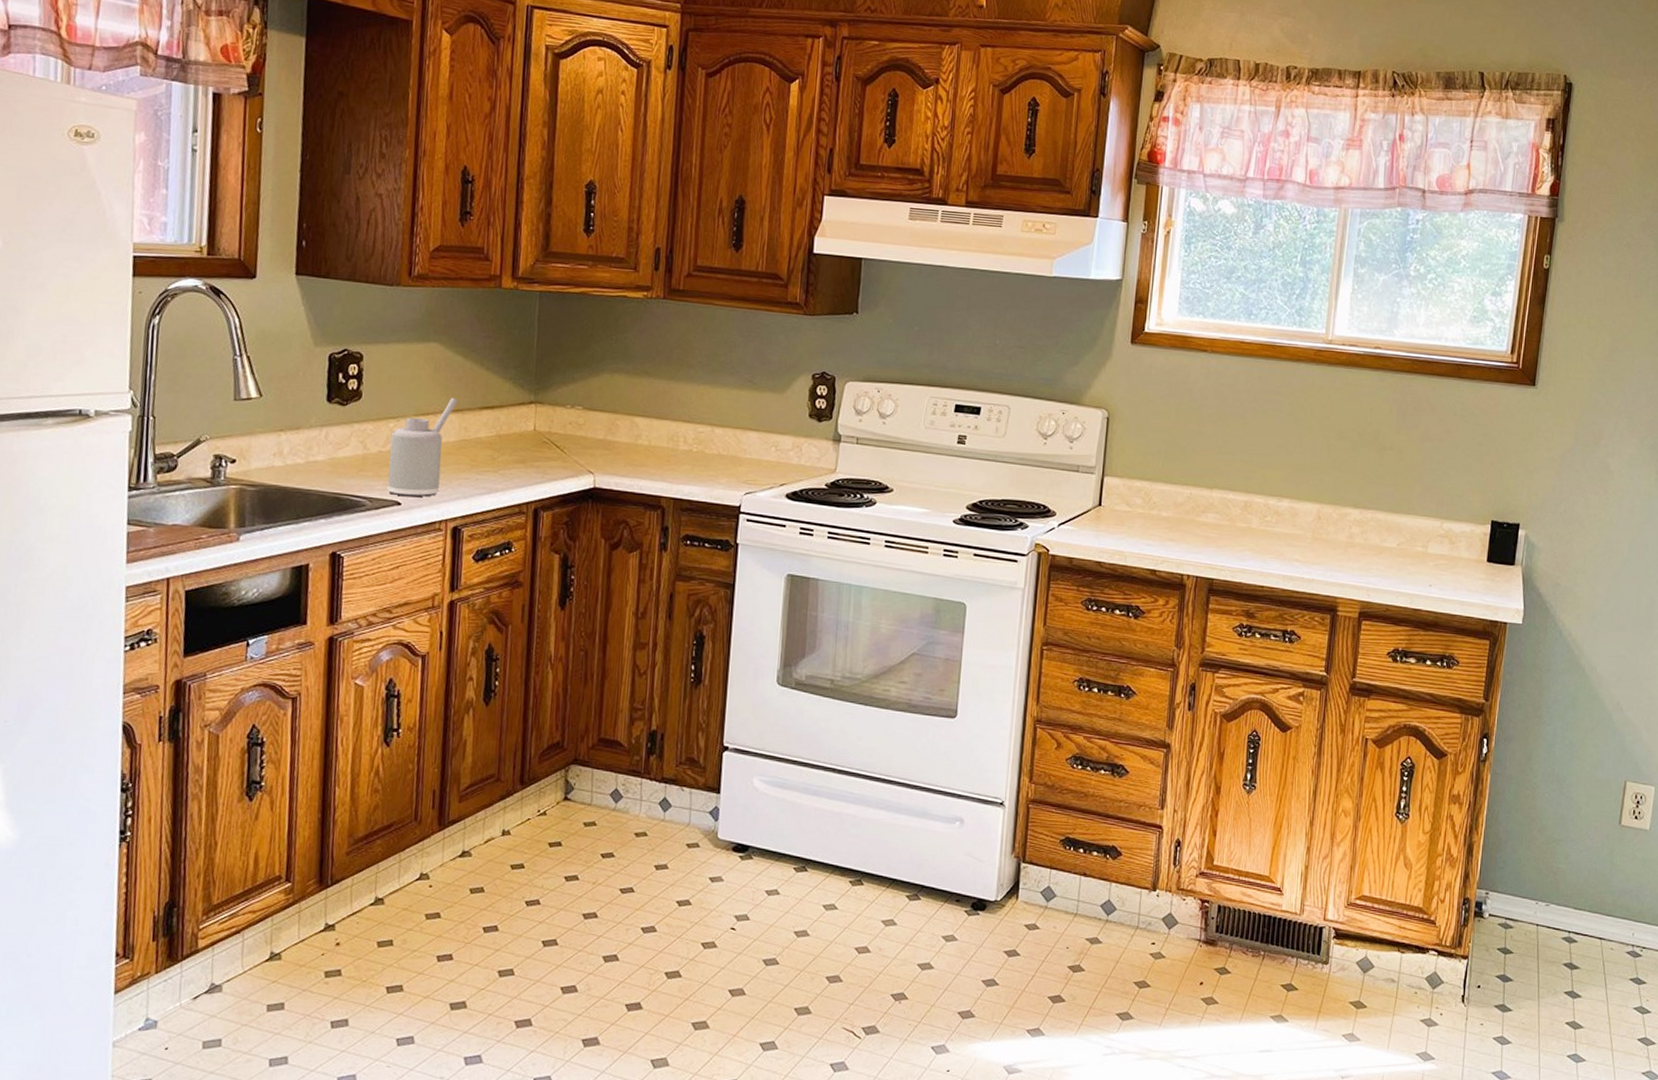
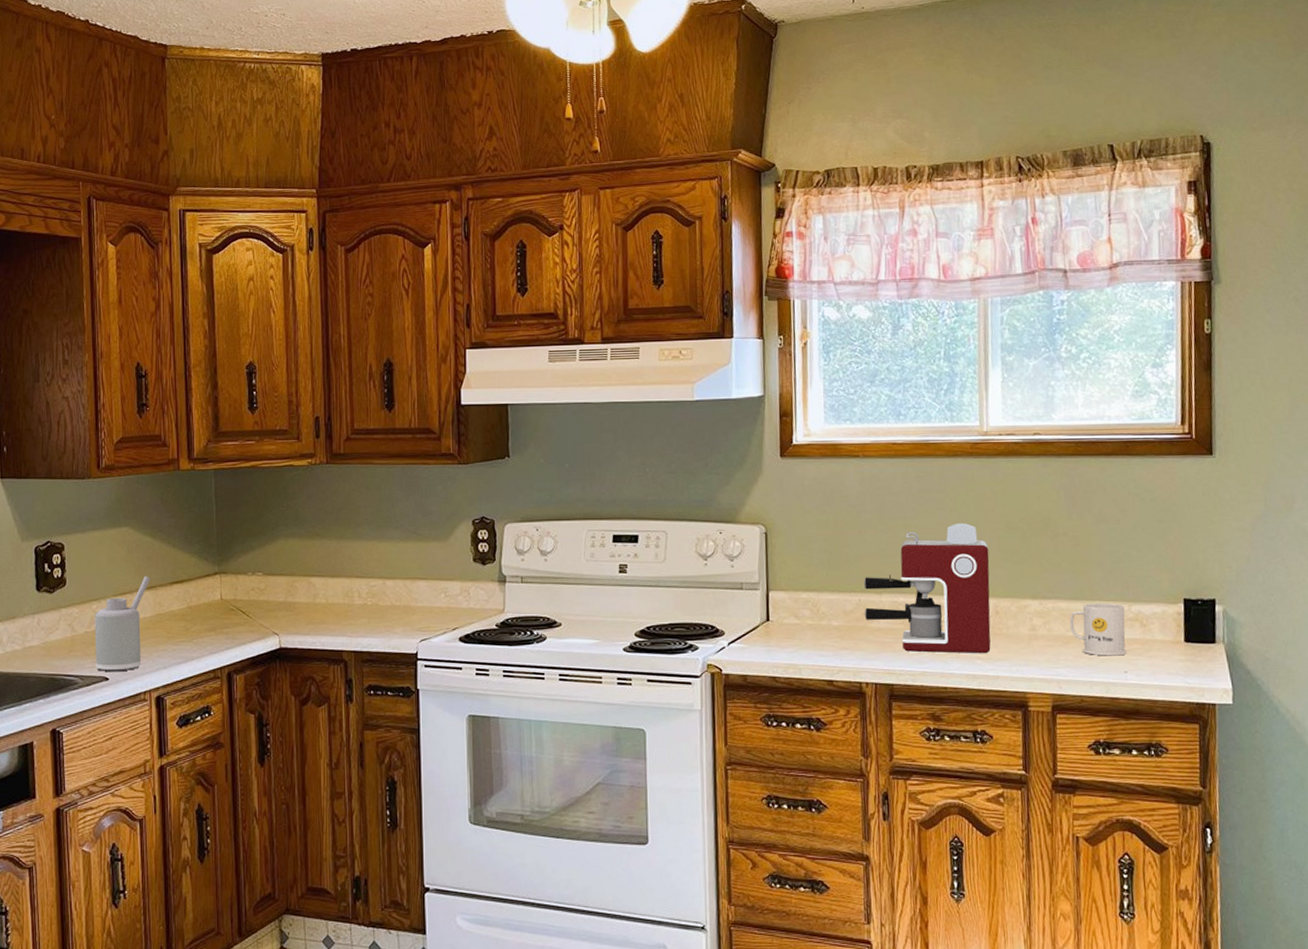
coffee maker: none [1193,427,1319,557] -> present [863,523,991,654]
mug: none [1385,516,1437,570] -> present [1069,603,1127,656]

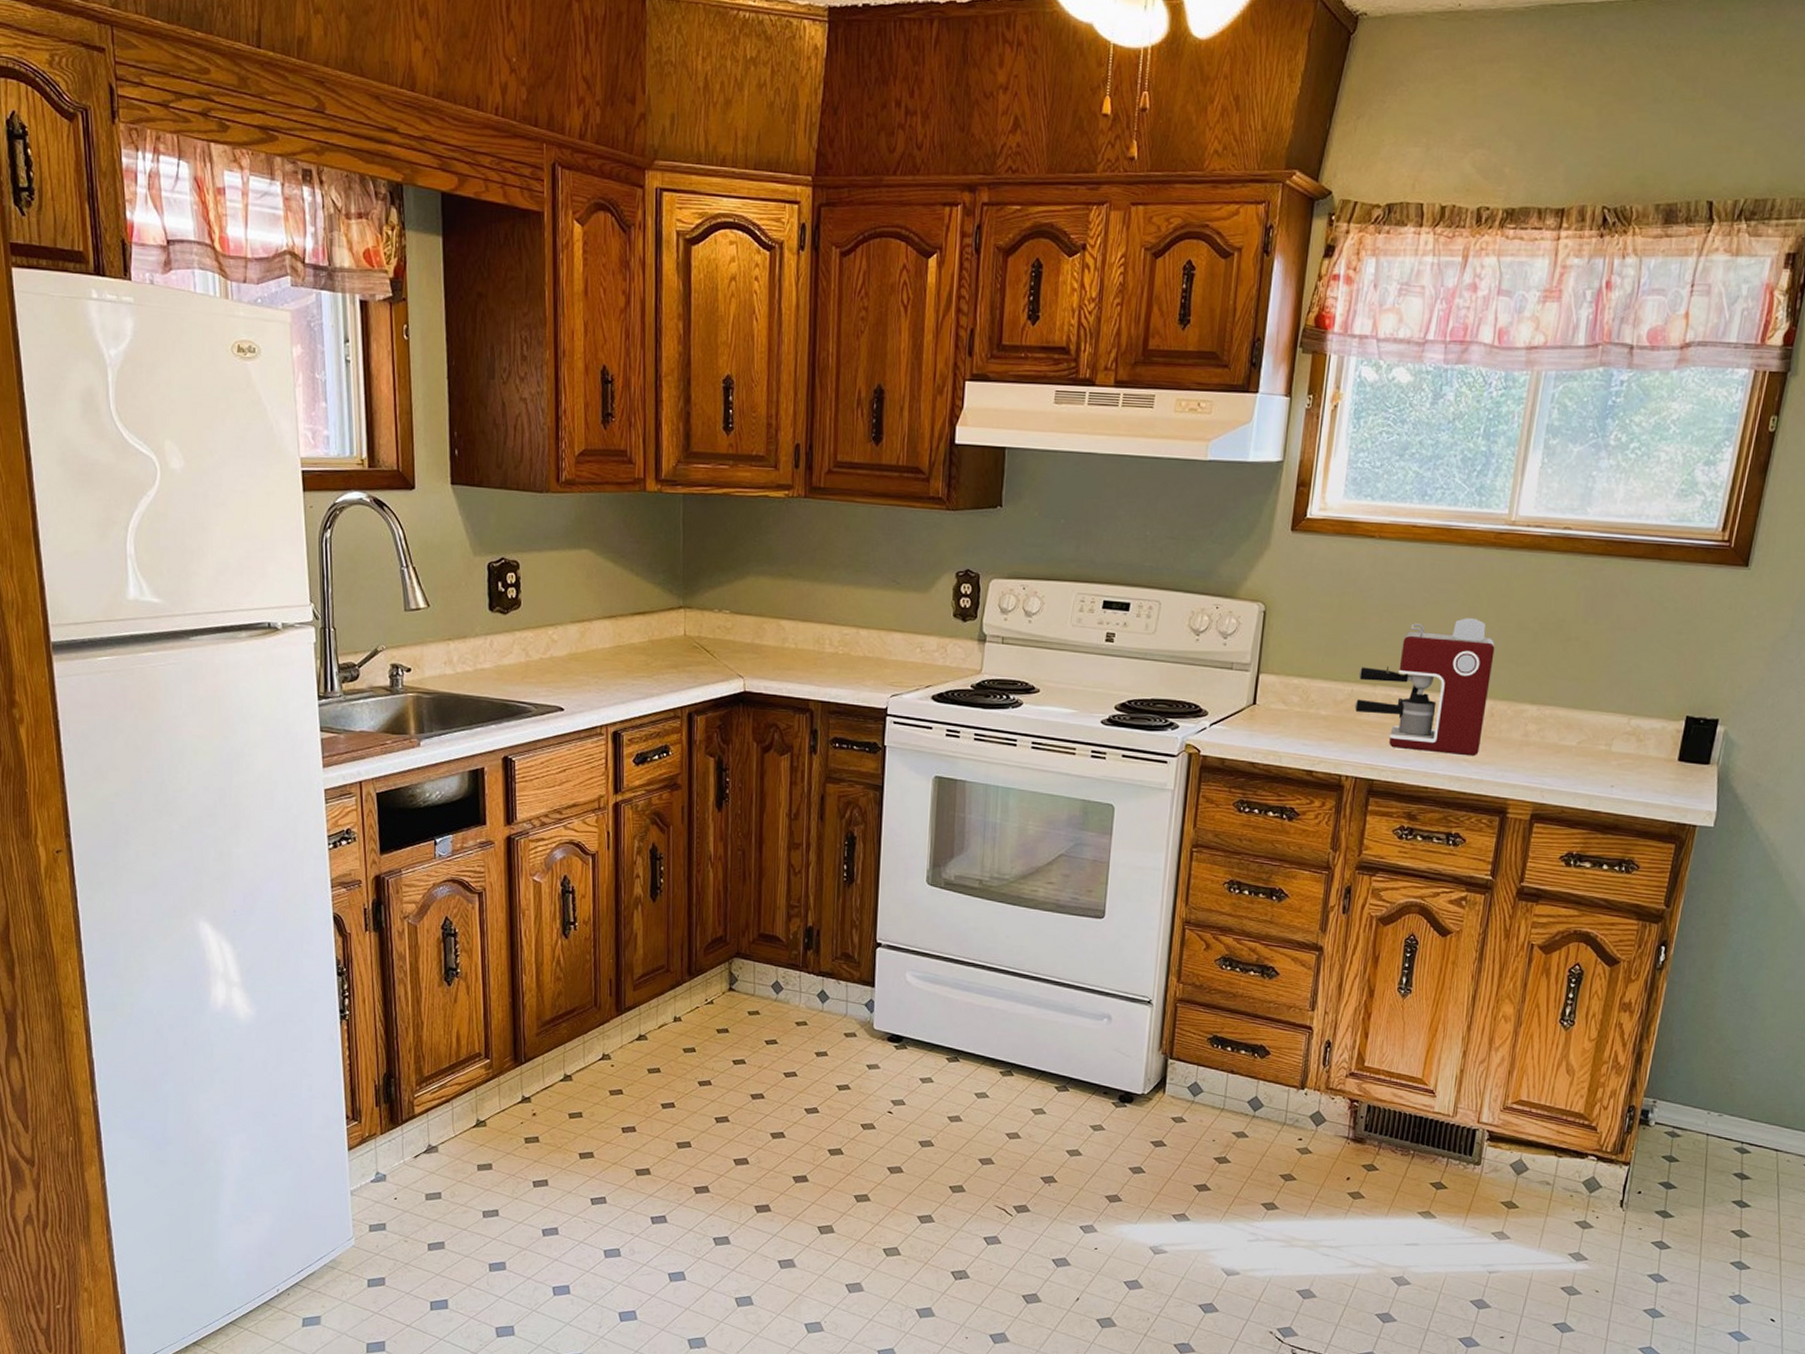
soap dispenser: present [94,576,151,672] -> none [550,604,611,703]
mug: present [1069,603,1127,656] -> none [1564,713,1624,769]

